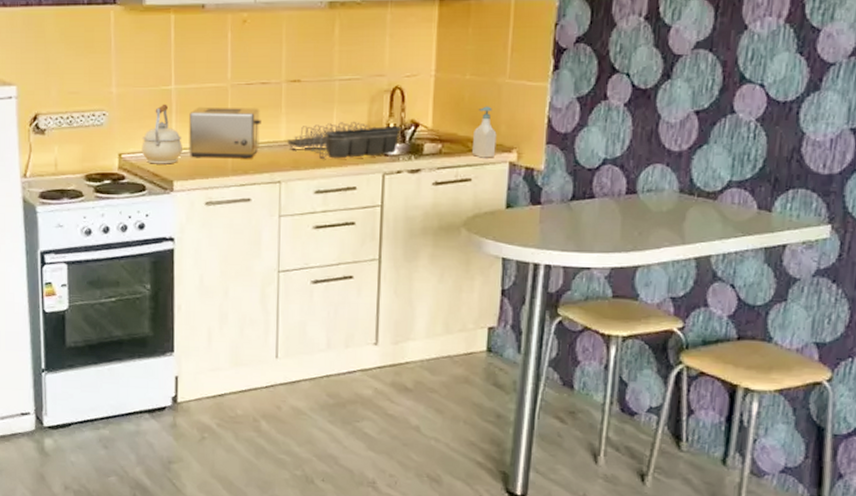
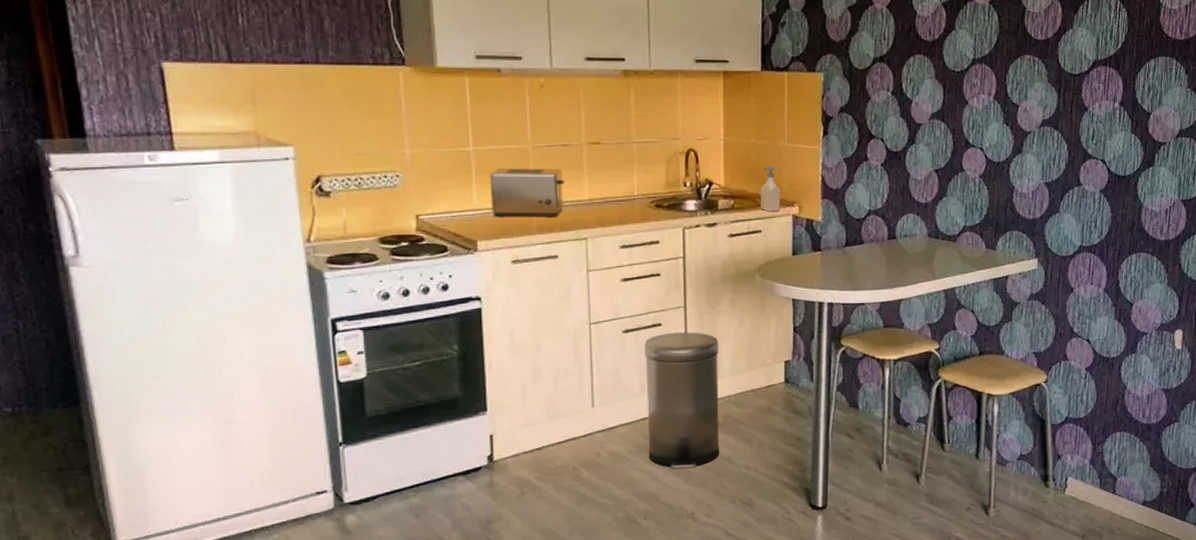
kettle: present [141,104,182,164] -> none [440,165,485,225]
dish rack: present [287,121,402,159] -> none [591,180,698,216]
pedal bin: none [330,286,414,434] -> present [644,332,720,469]

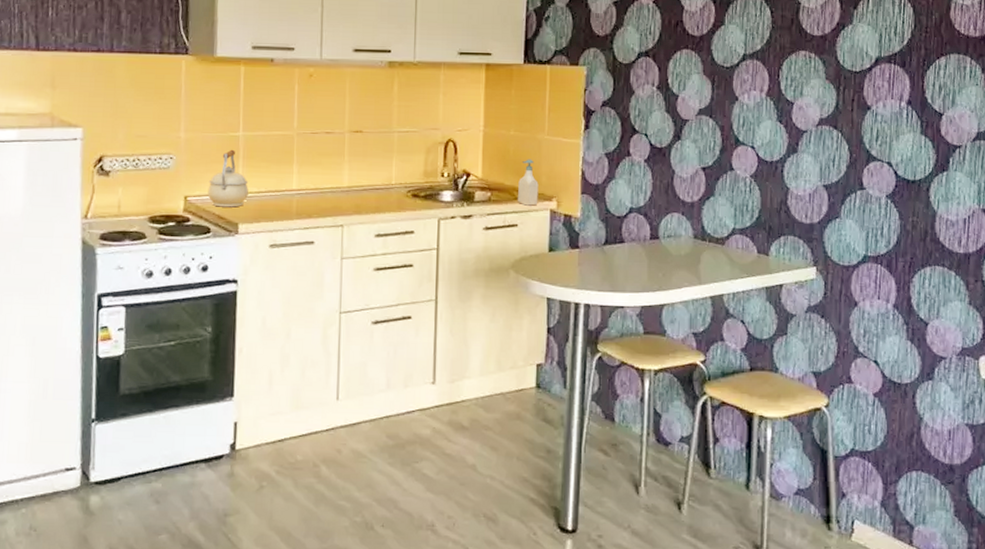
kettle: none [440,165,485,225] -> present [207,149,249,208]
toaster: present [490,167,564,218] -> none [254,153,325,203]
pedal bin: present [644,332,720,469] -> none [390,326,469,474]

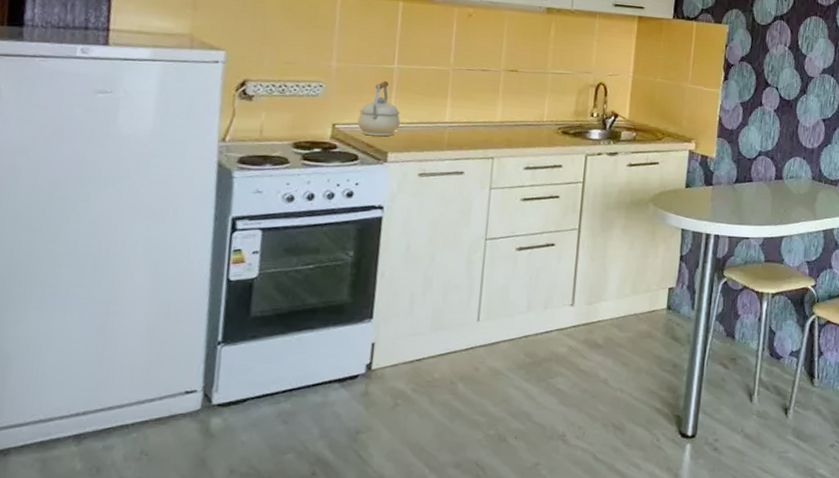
soap bottle: present [517,159,539,206] -> none [659,104,680,147]

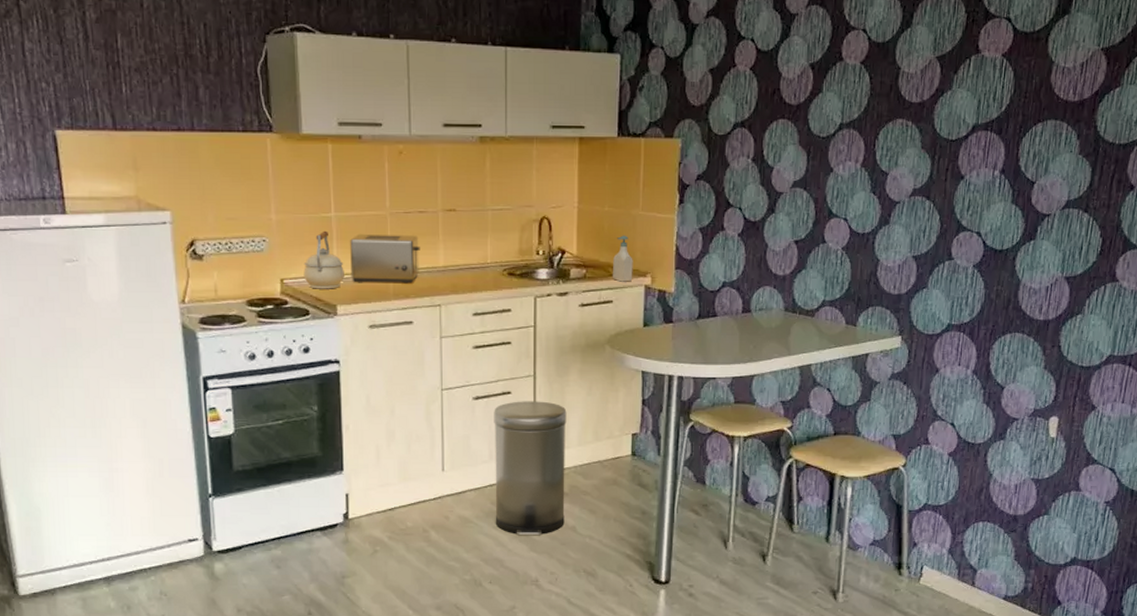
toaster: none [406,86,479,136] -> present [350,233,420,284]
pedal bin: none [526,253,608,389] -> present [494,401,567,536]
soap bottle: none [659,104,680,147] -> present [612,235,633,282]

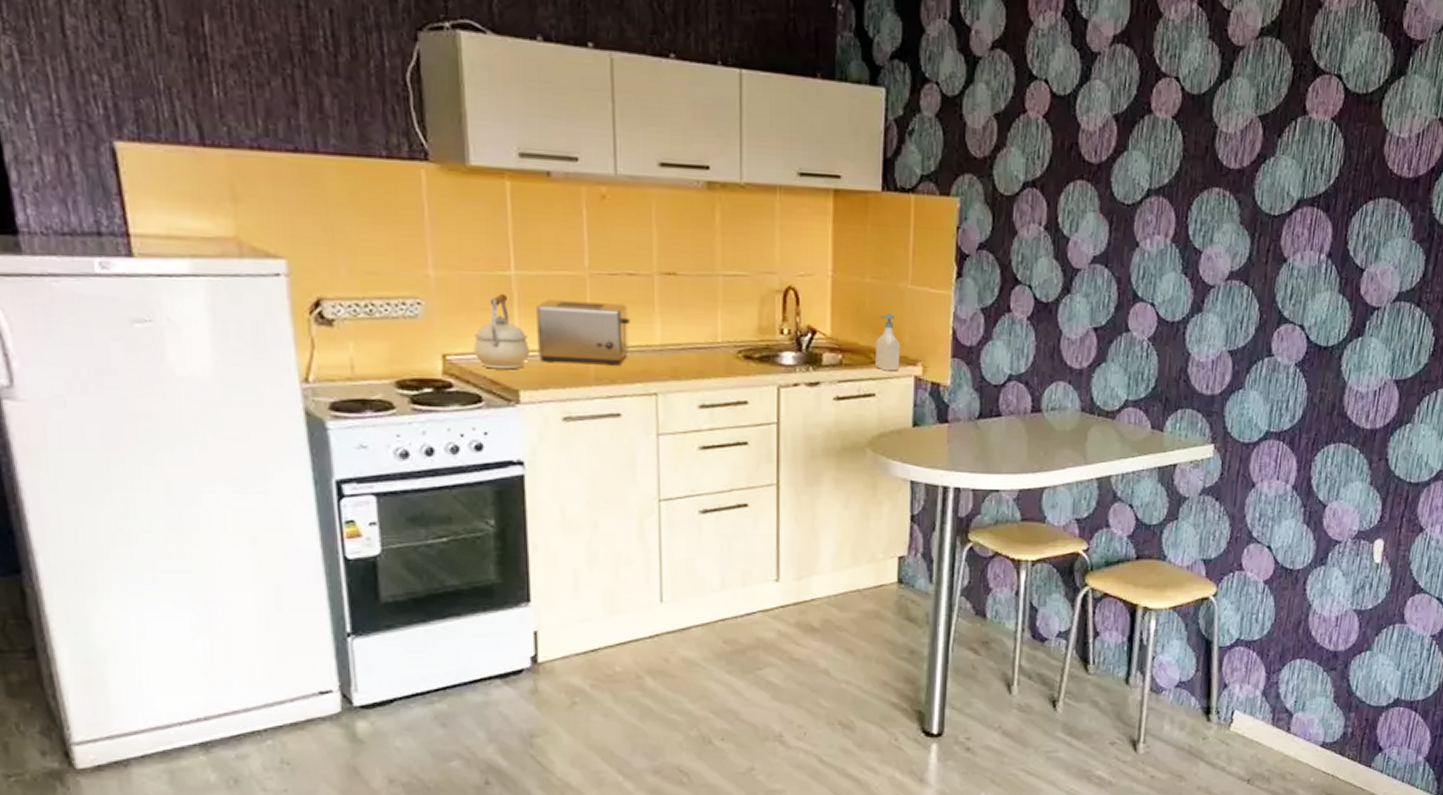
pedal bin: present [494,401,567,536] -> none [726,515,818,681]

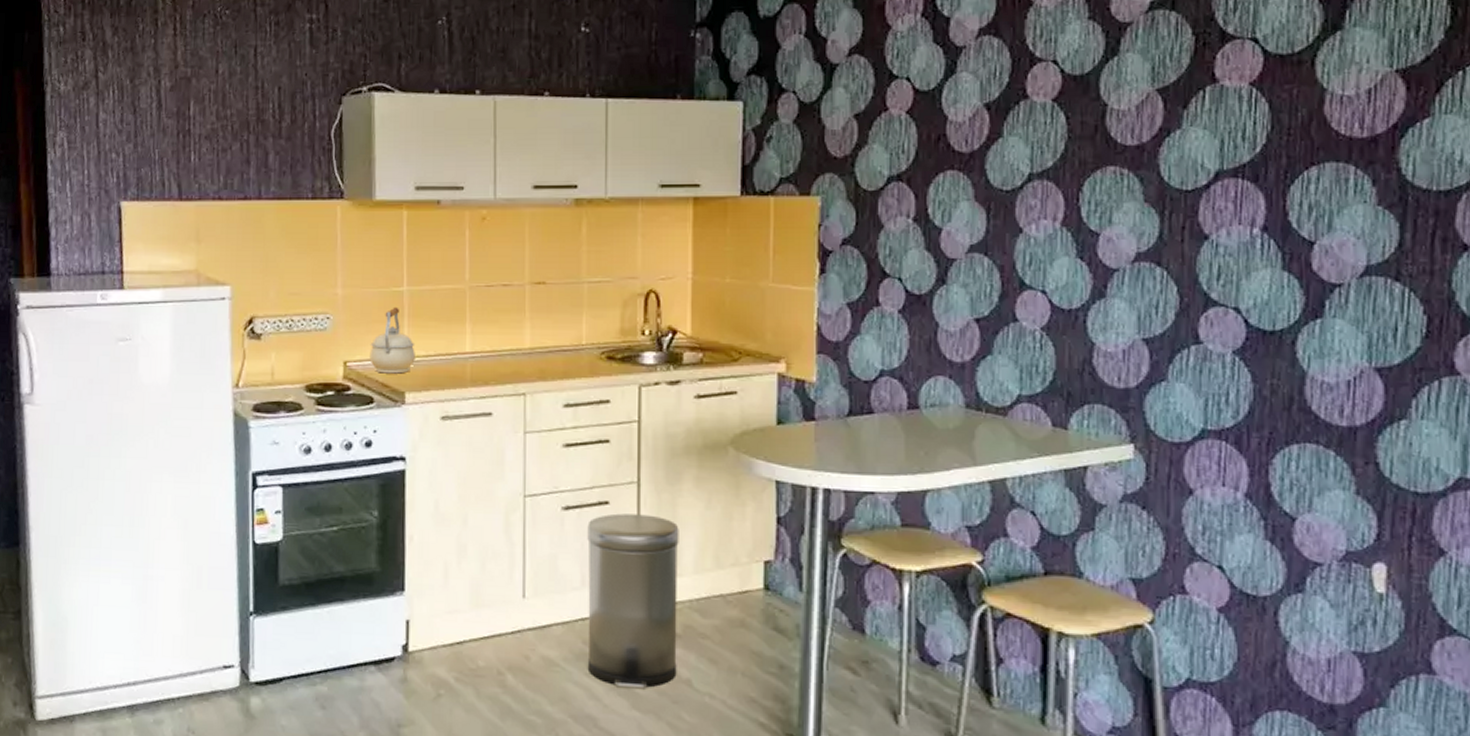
toaster: present [536,299,630,366] -> none [422,310,503,368]
pedal bin: none [726,515,818,681] -> present [587,513,679,689]
soap bottle: present [874,313,901,372] -> none [735,312,762,369]

